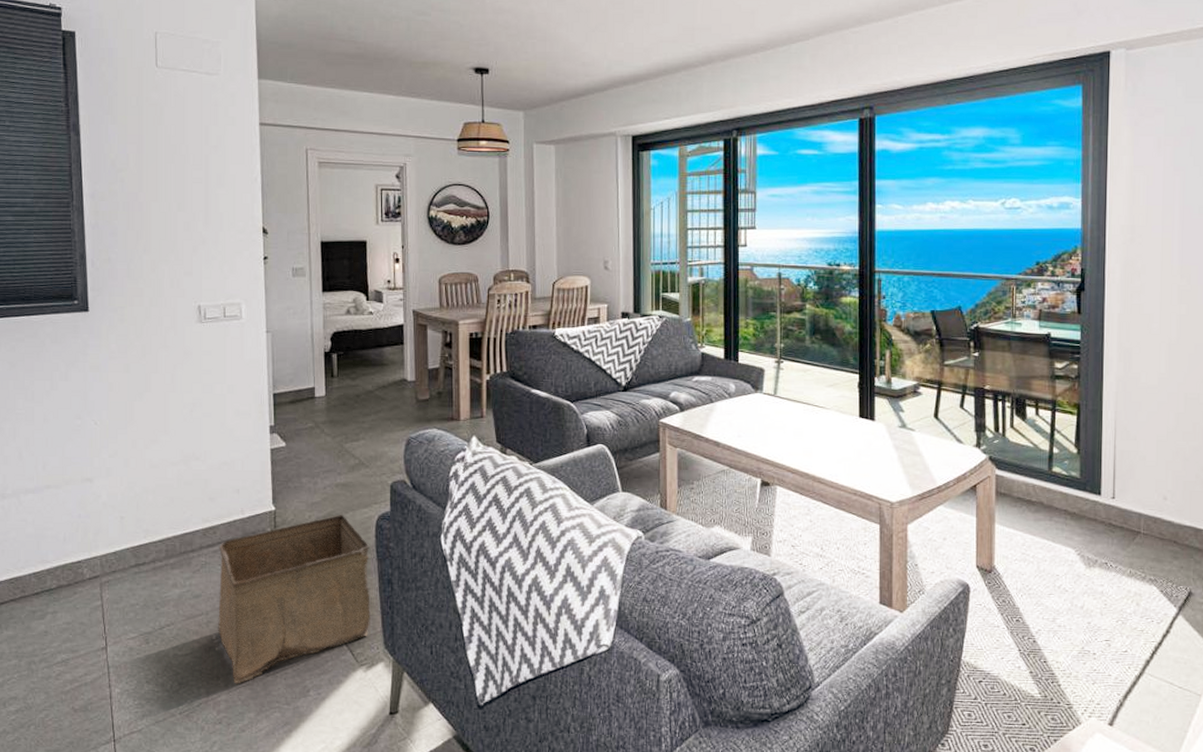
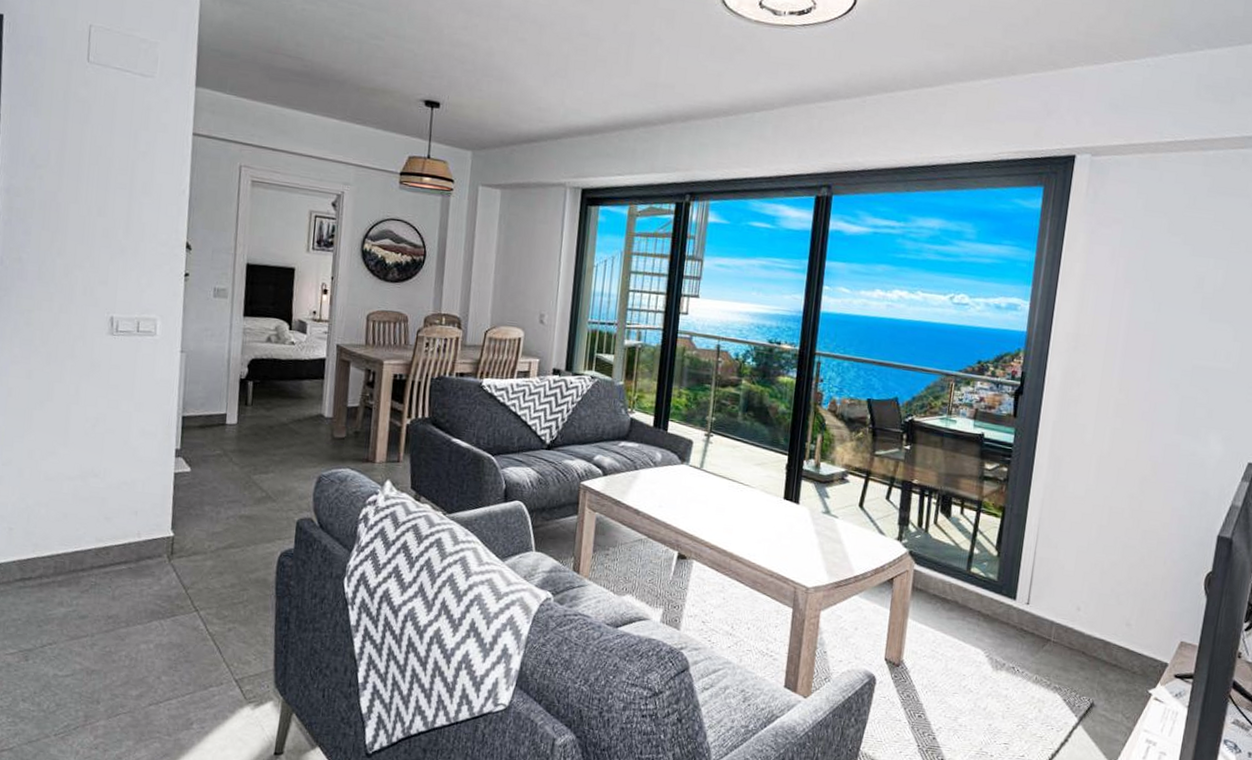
storage bin: present [218,514,370,684] -> none [102,546,269,711]

